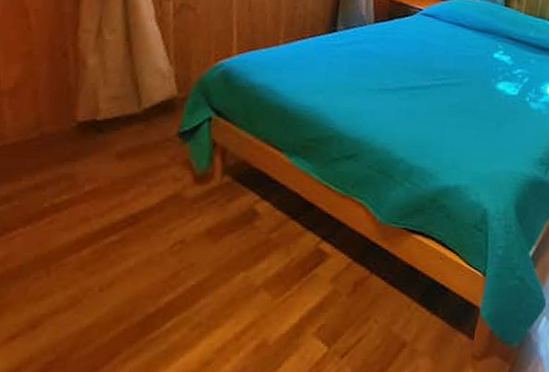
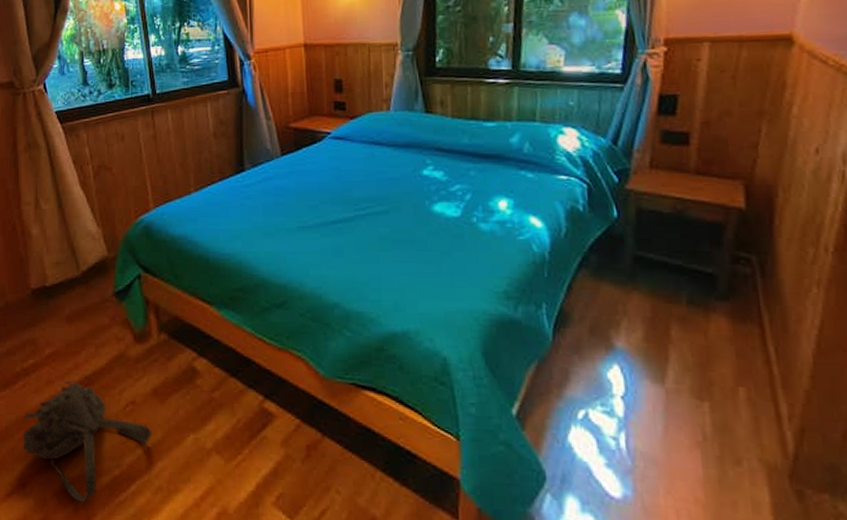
backpack: none [40,218,199,341] -> present [23,380,152,502]

